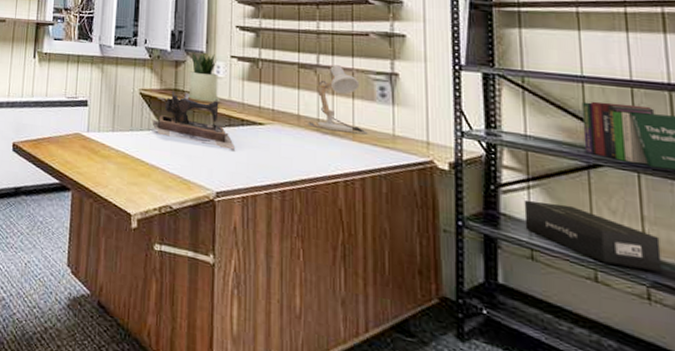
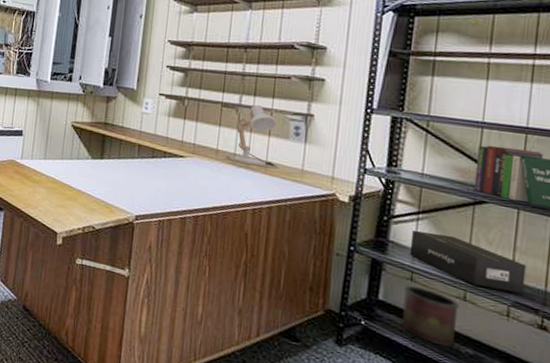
sewing machine: present [152,91,236,150] -> none [81,124,157,179]
planter: present [188,52,221,103] -> none [116,89,147,136]
paint can: none [525,265,595,340] -> present [401,285,459,348]

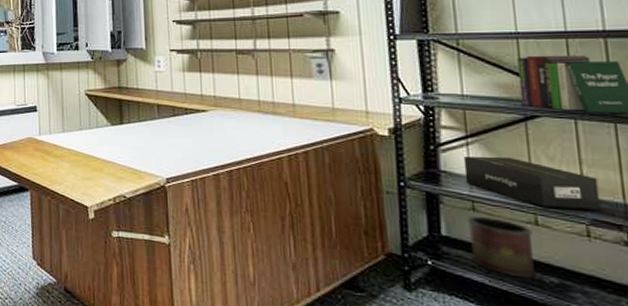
desk lamp: present [225,105,279,169] -> none [249,47,308,111]

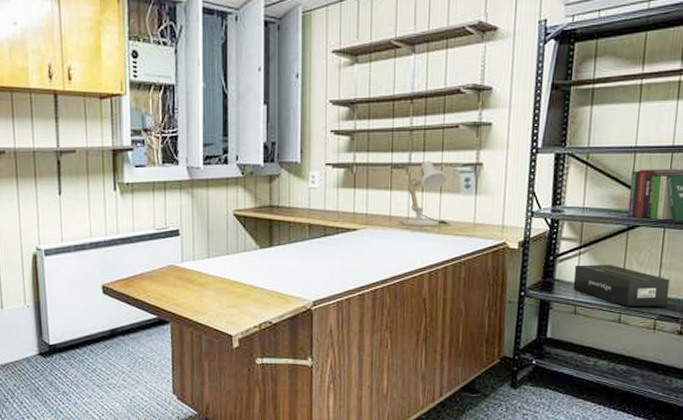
desk lamp: none [249,47,308,111] -> present [398,161,452,227]
paint can: present [467,215,537,279] -> none [567,318,615,368]

